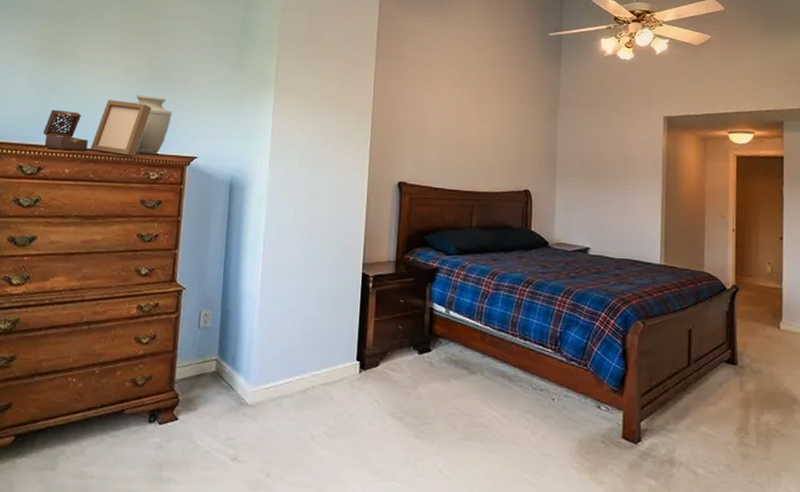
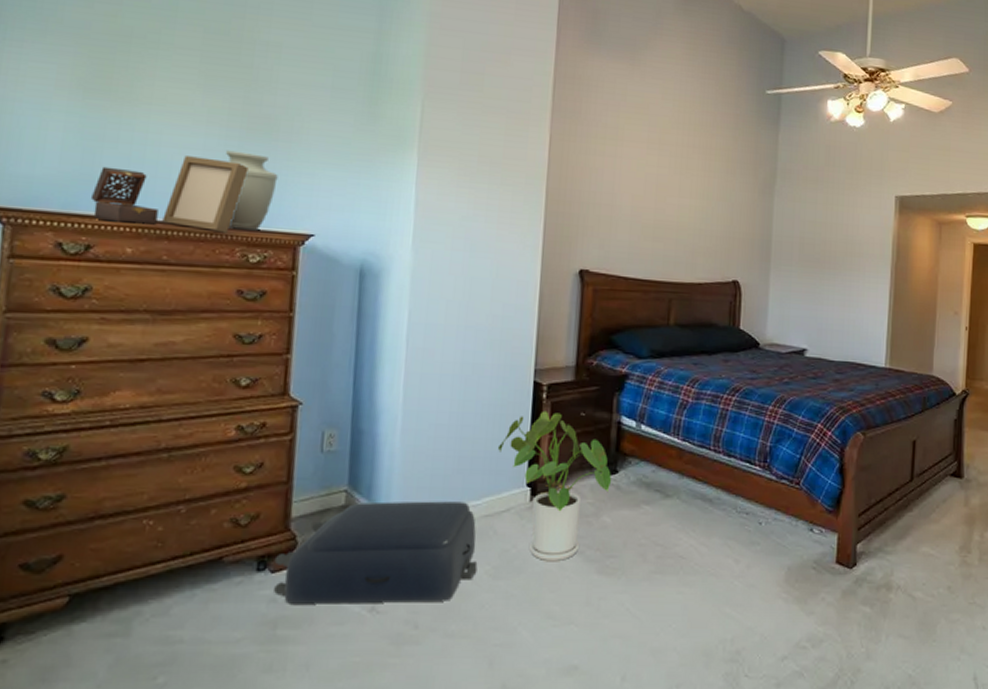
suitcase: none [161,369,317,455] -> present [274,501,478,604]
house plant: none [334,297,426,426] -> present [498,410,612,562]

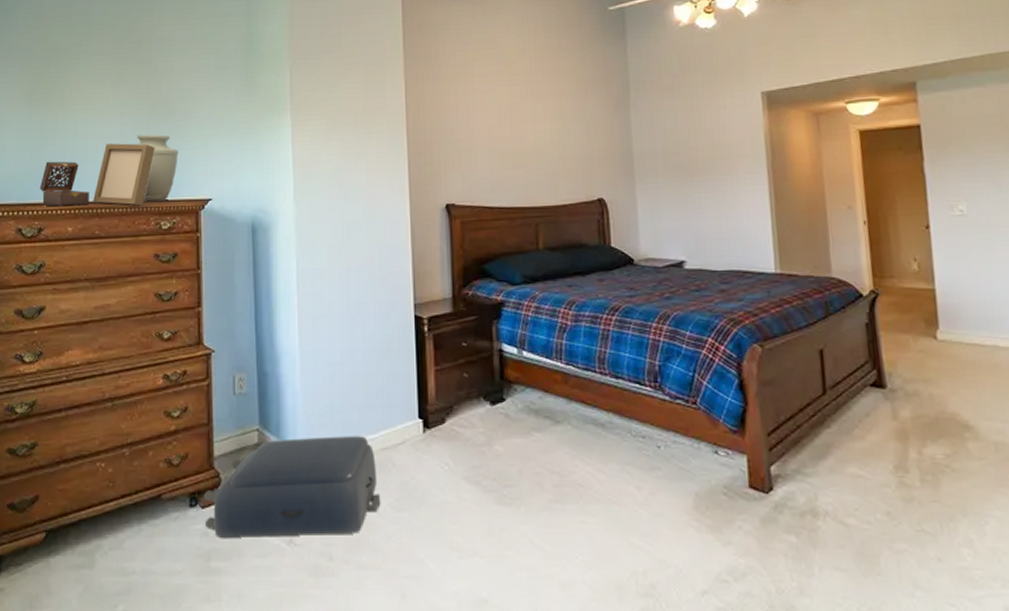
house plant: present [498,410,612,562] -> none [388,343,500,493]

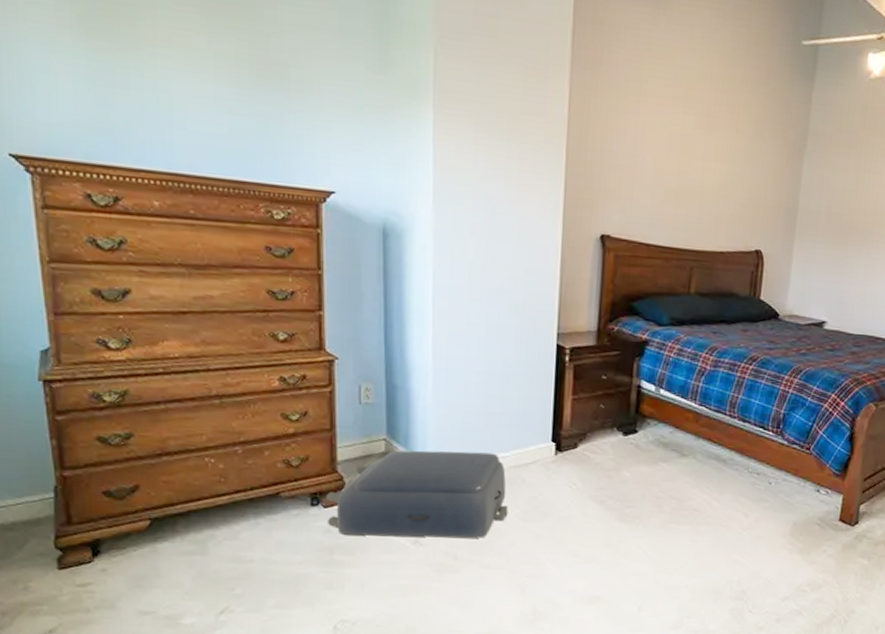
jewelry box: present [39,161,89,207] -> none [110,114,179,178]
photo frame: present [93,143,155,207] -> none [184,104,263,190]
vase: present [137,134,179,203] -> none [239,99,293,187]

